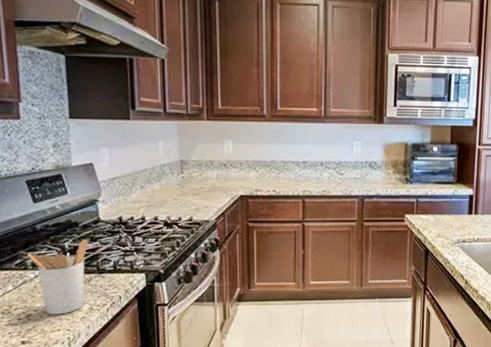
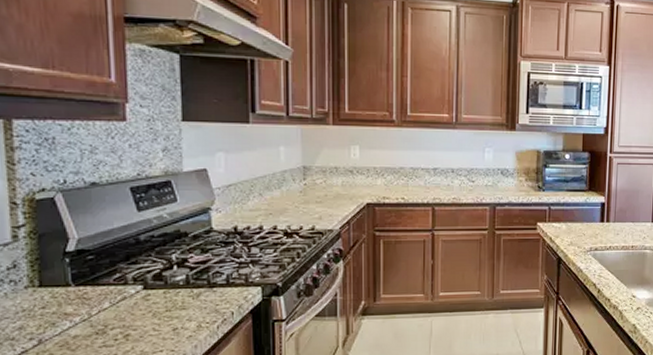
utensil holder: present [27,239,89,315] -> none [128,250,199,334]

